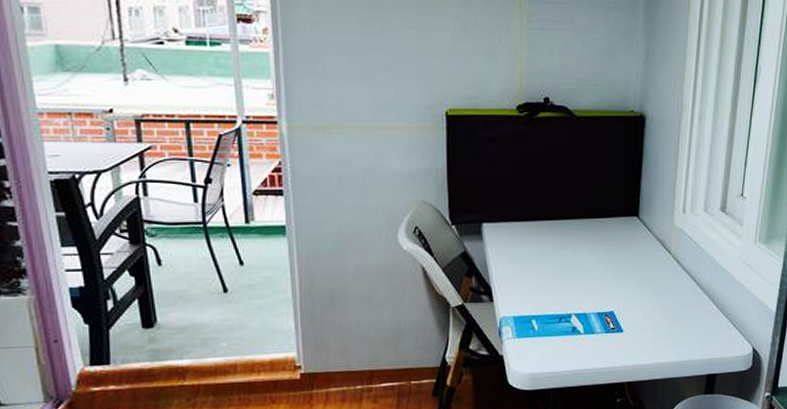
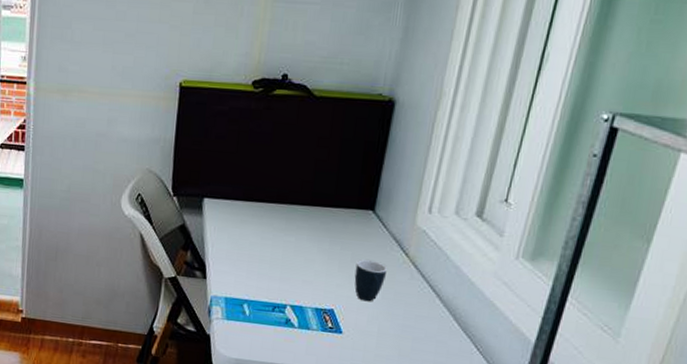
mug: none [628,262,654,300] -> present [354,260,387,302]

